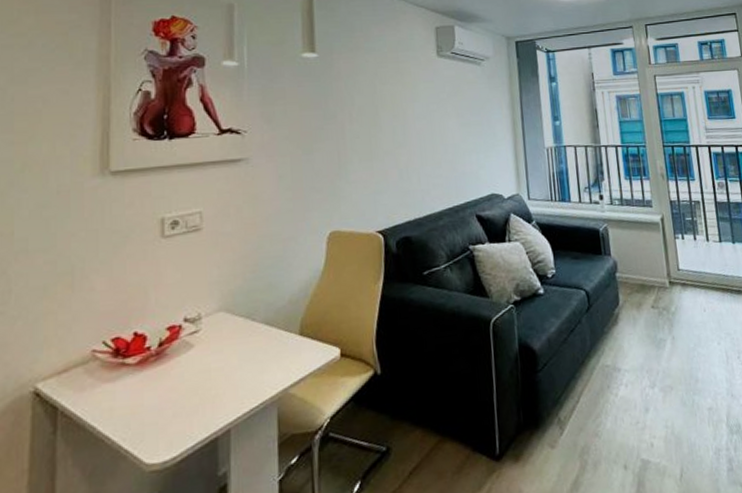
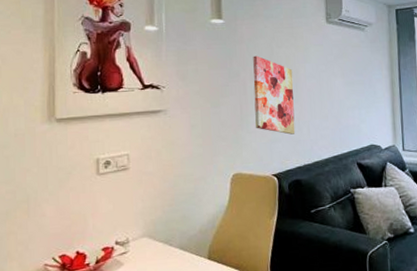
wall art: none [352,94,404,184] -> present [253,55,296,135]

